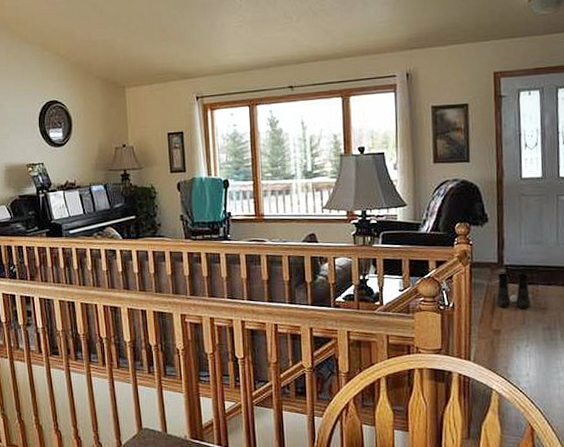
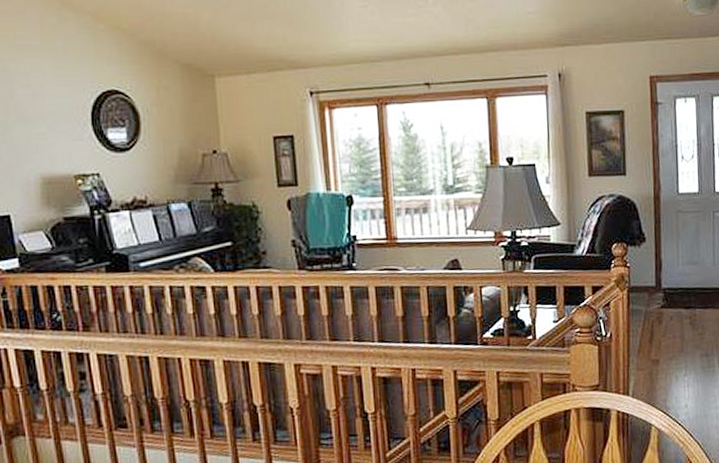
boots: present [496,273,530,309] -> none [655,297,688,336]

